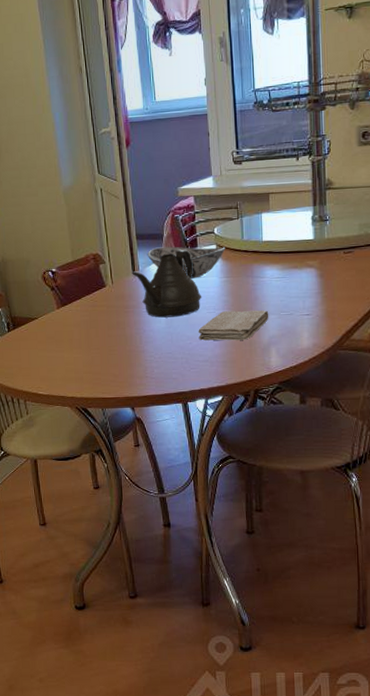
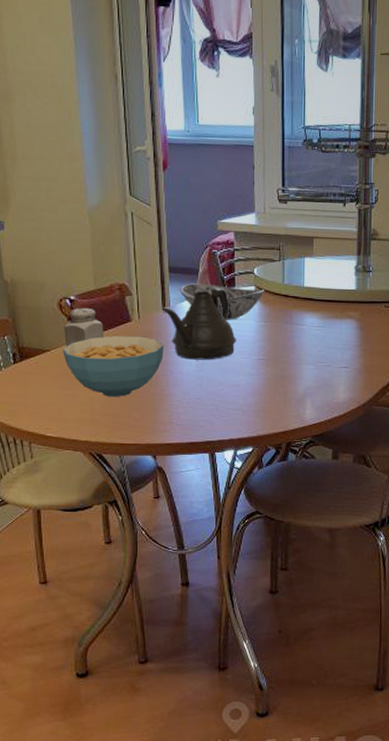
salt shaker: none [48,277,83,314] -> present [64,307,104,347]
cereal bowl: none [48,300,136,356] -> present [63,336,164,397]
washcloth: present [198,310,269,341] -> none [231,358,306,390]

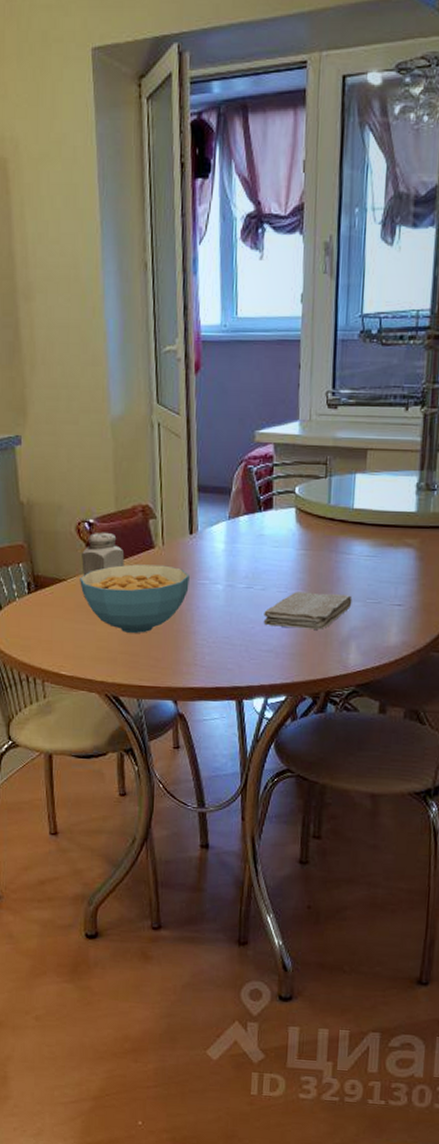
teapot: present [161,288,237,360] -> none [188,509,273,594]
decorative bowl: present [179,283,265,320] -> none [209,504,307,548]
washcloth: none [231,358,306,390] -> present [263,592,353,630]

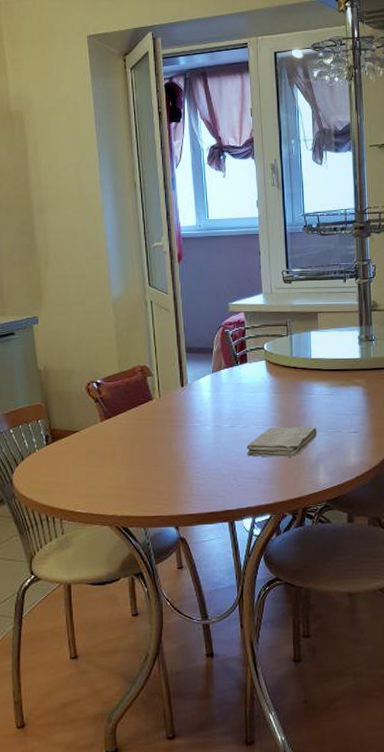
cereal bowl: present [80,564,190,633] -> none [91,413,183,472]
salt shaker: present [82,532,125,576] -> none [92,389,128,427]

